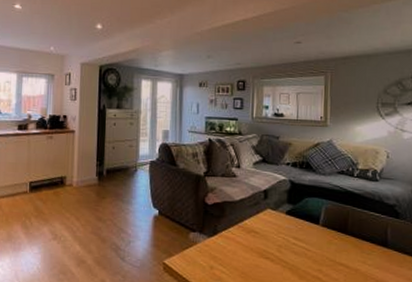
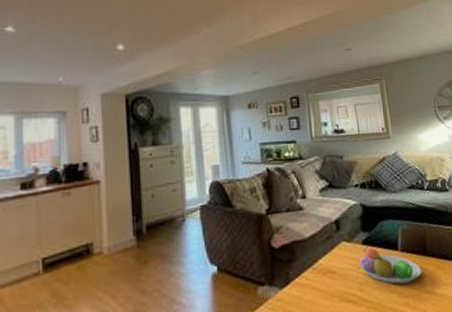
fruit bowl: none [281,216,340,254] -> present [359,246,422,284]

